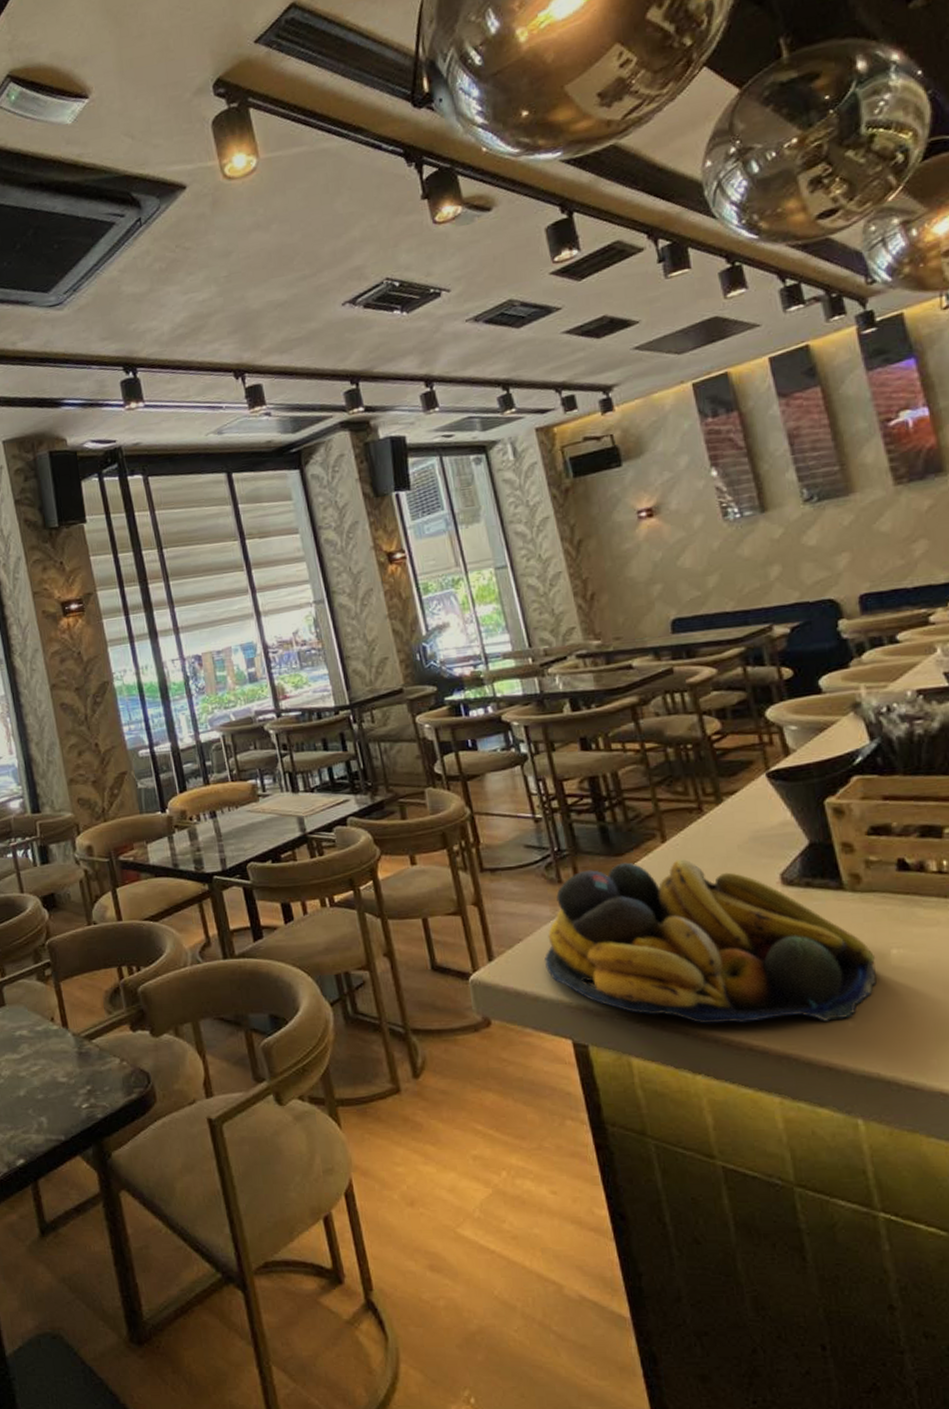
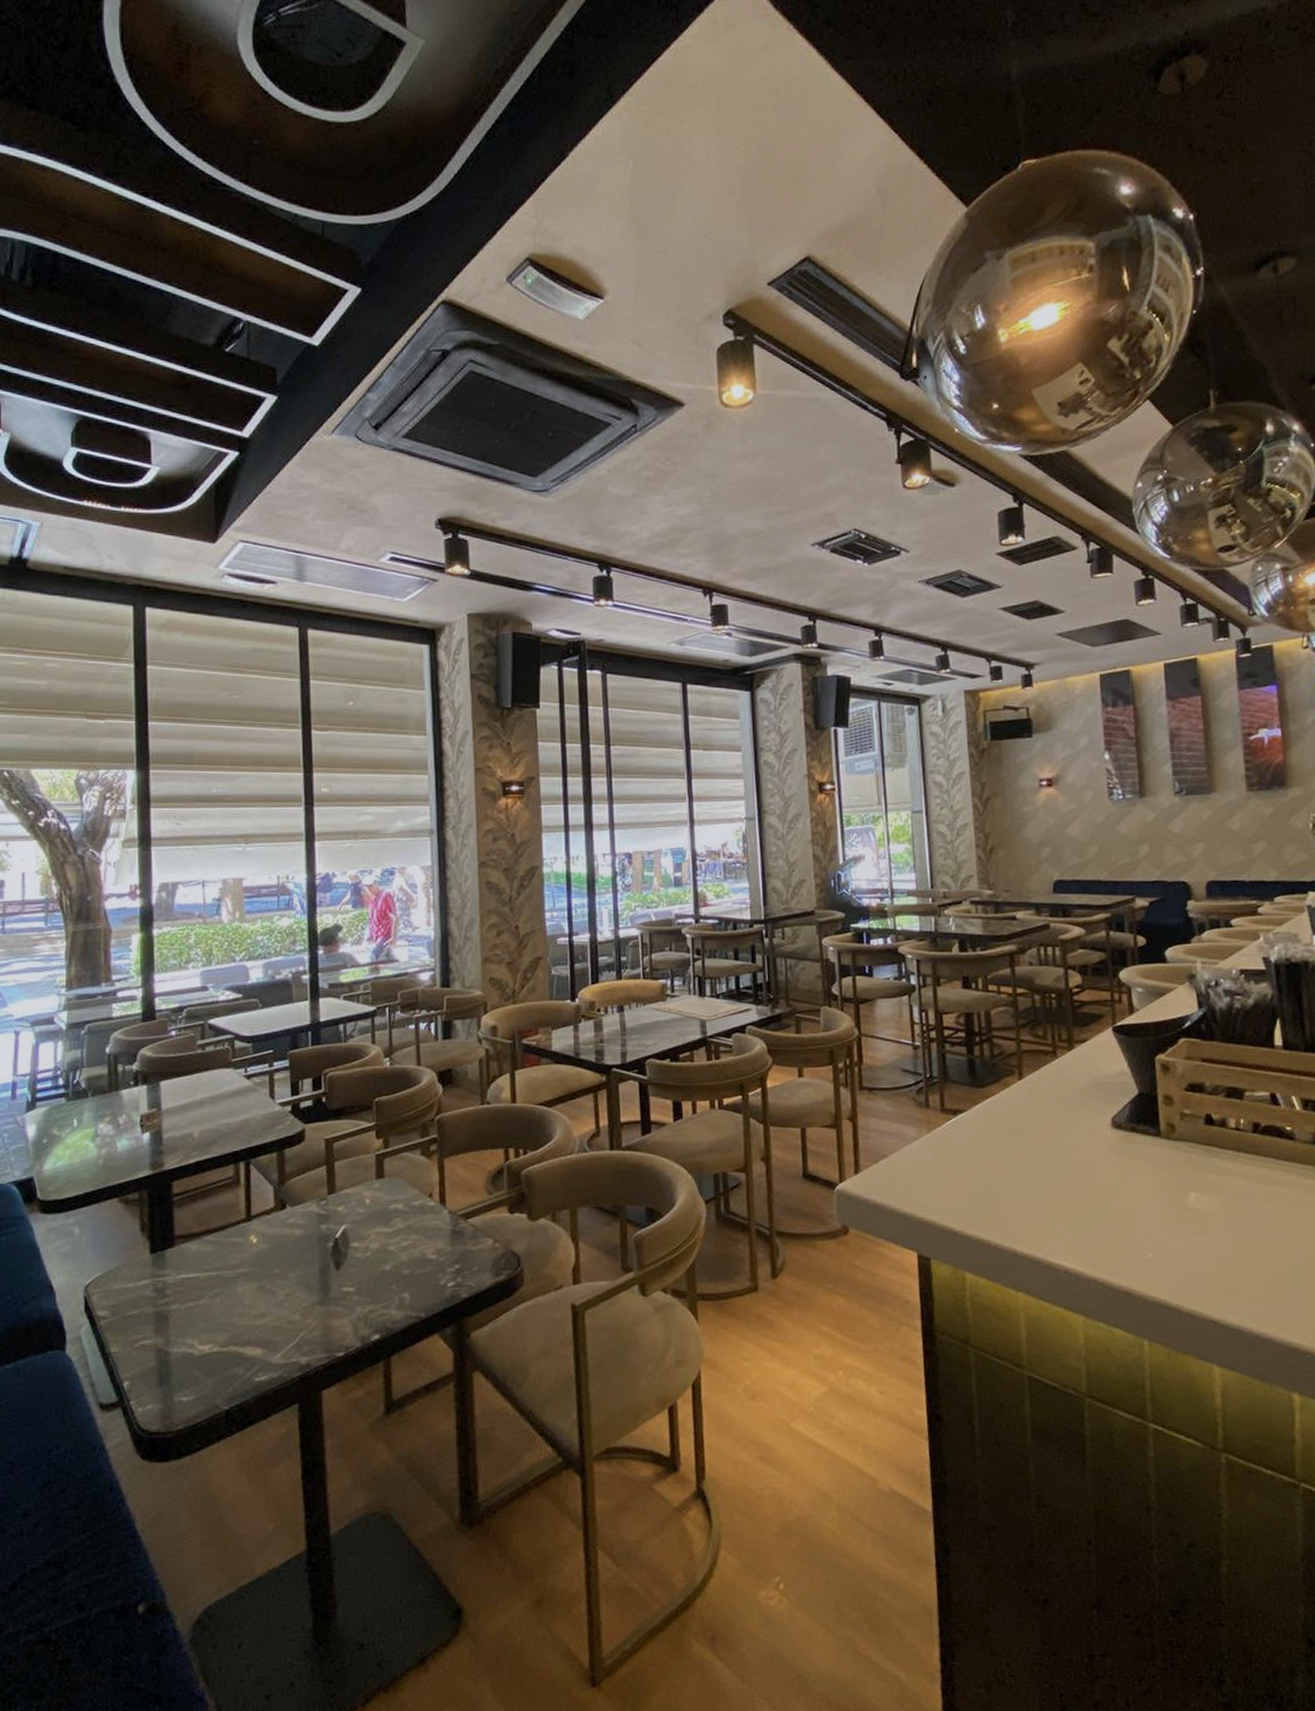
fruit bowl: present [544,859,877,1024] -> none [903,1094,1176,1252]

